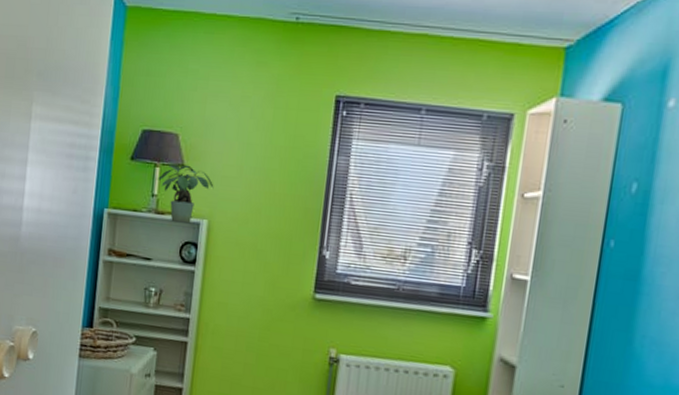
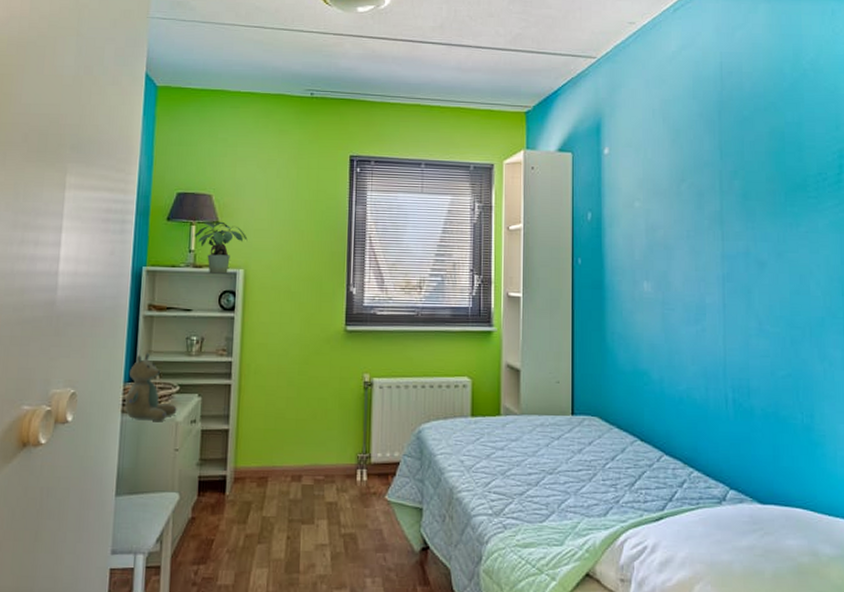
teddy bear: none [82,299,132,371] -> present [125,353,177,421]

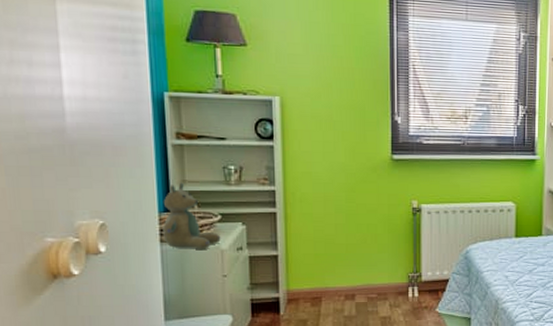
potted plant: present [194,221,248,274] -> none [220,44,281,101]

